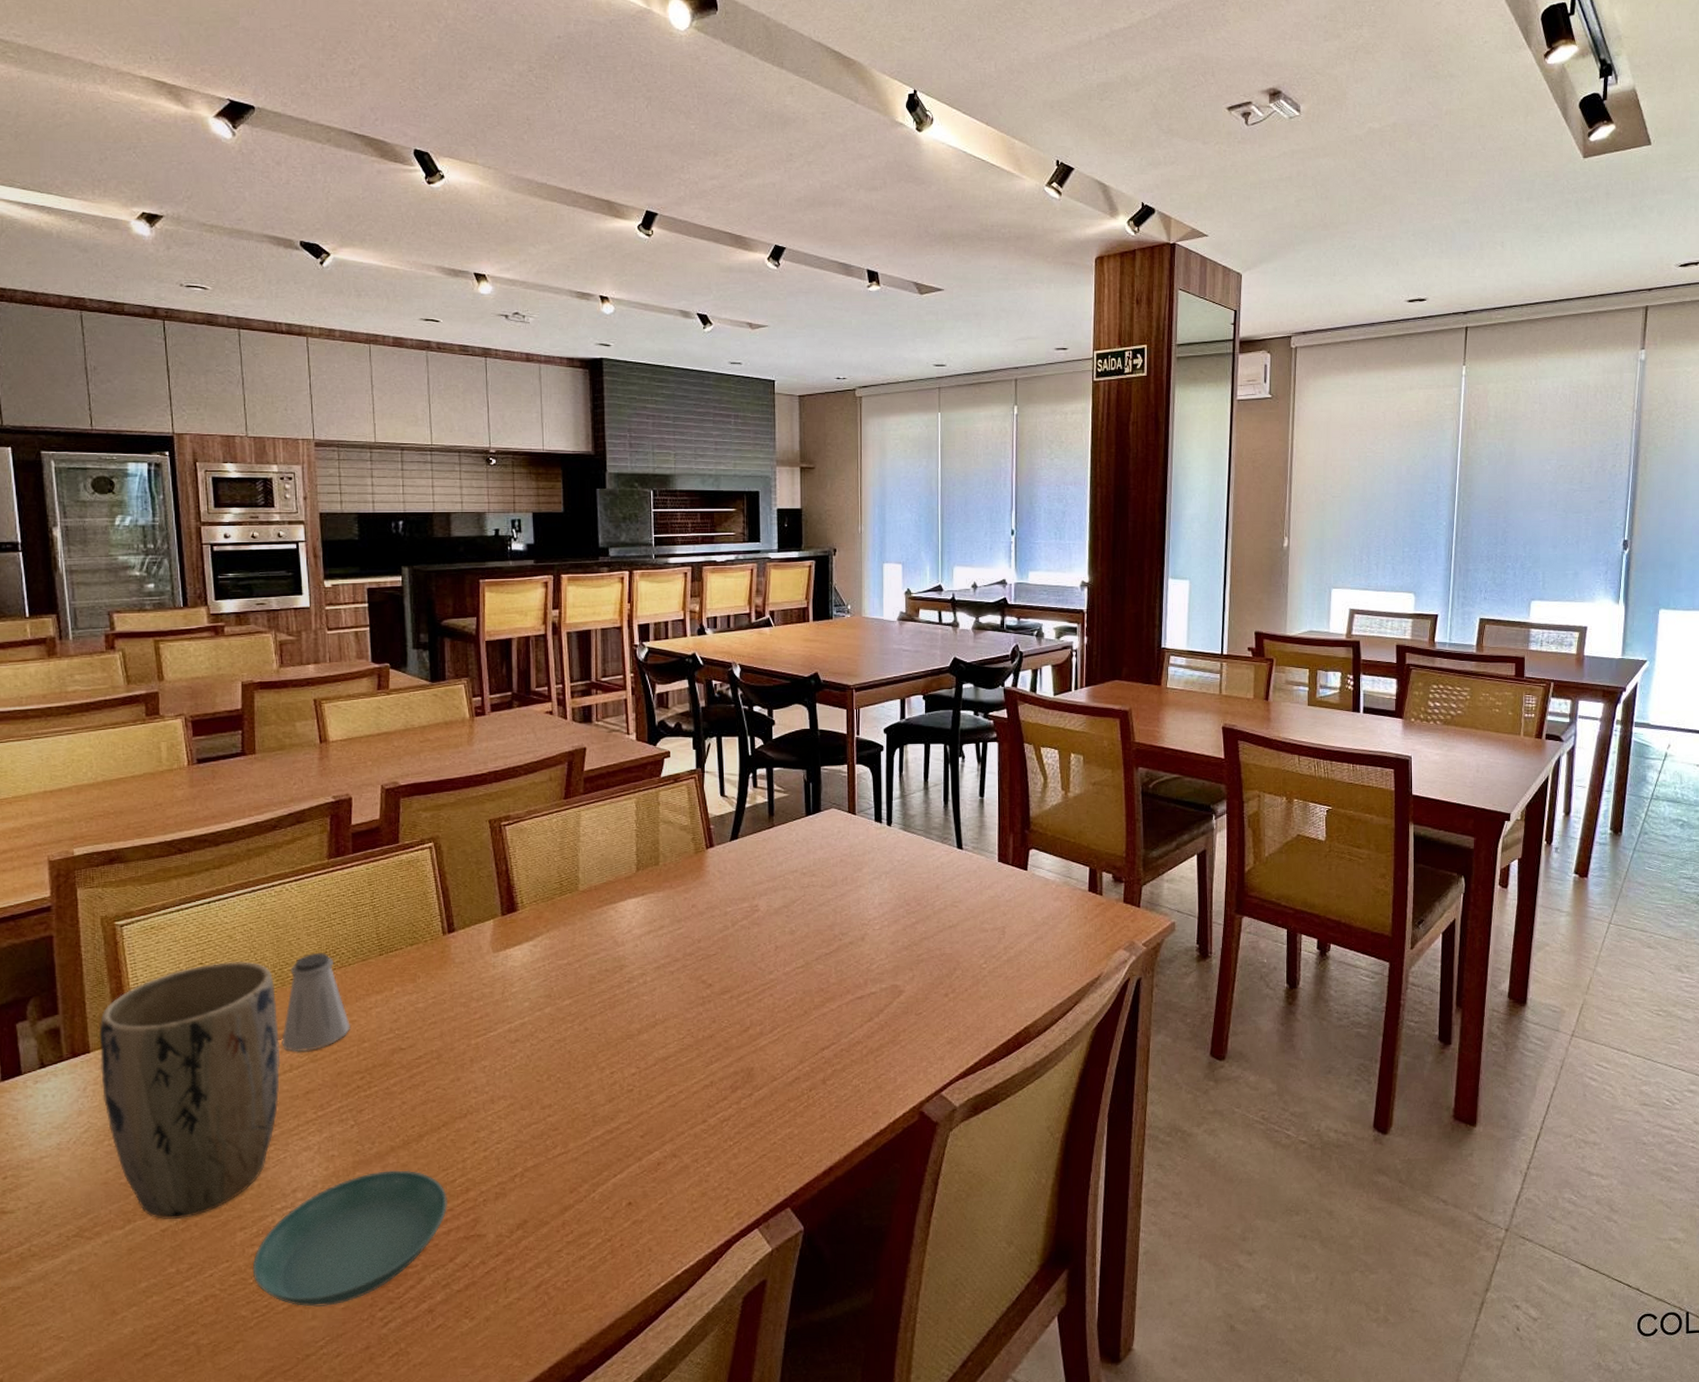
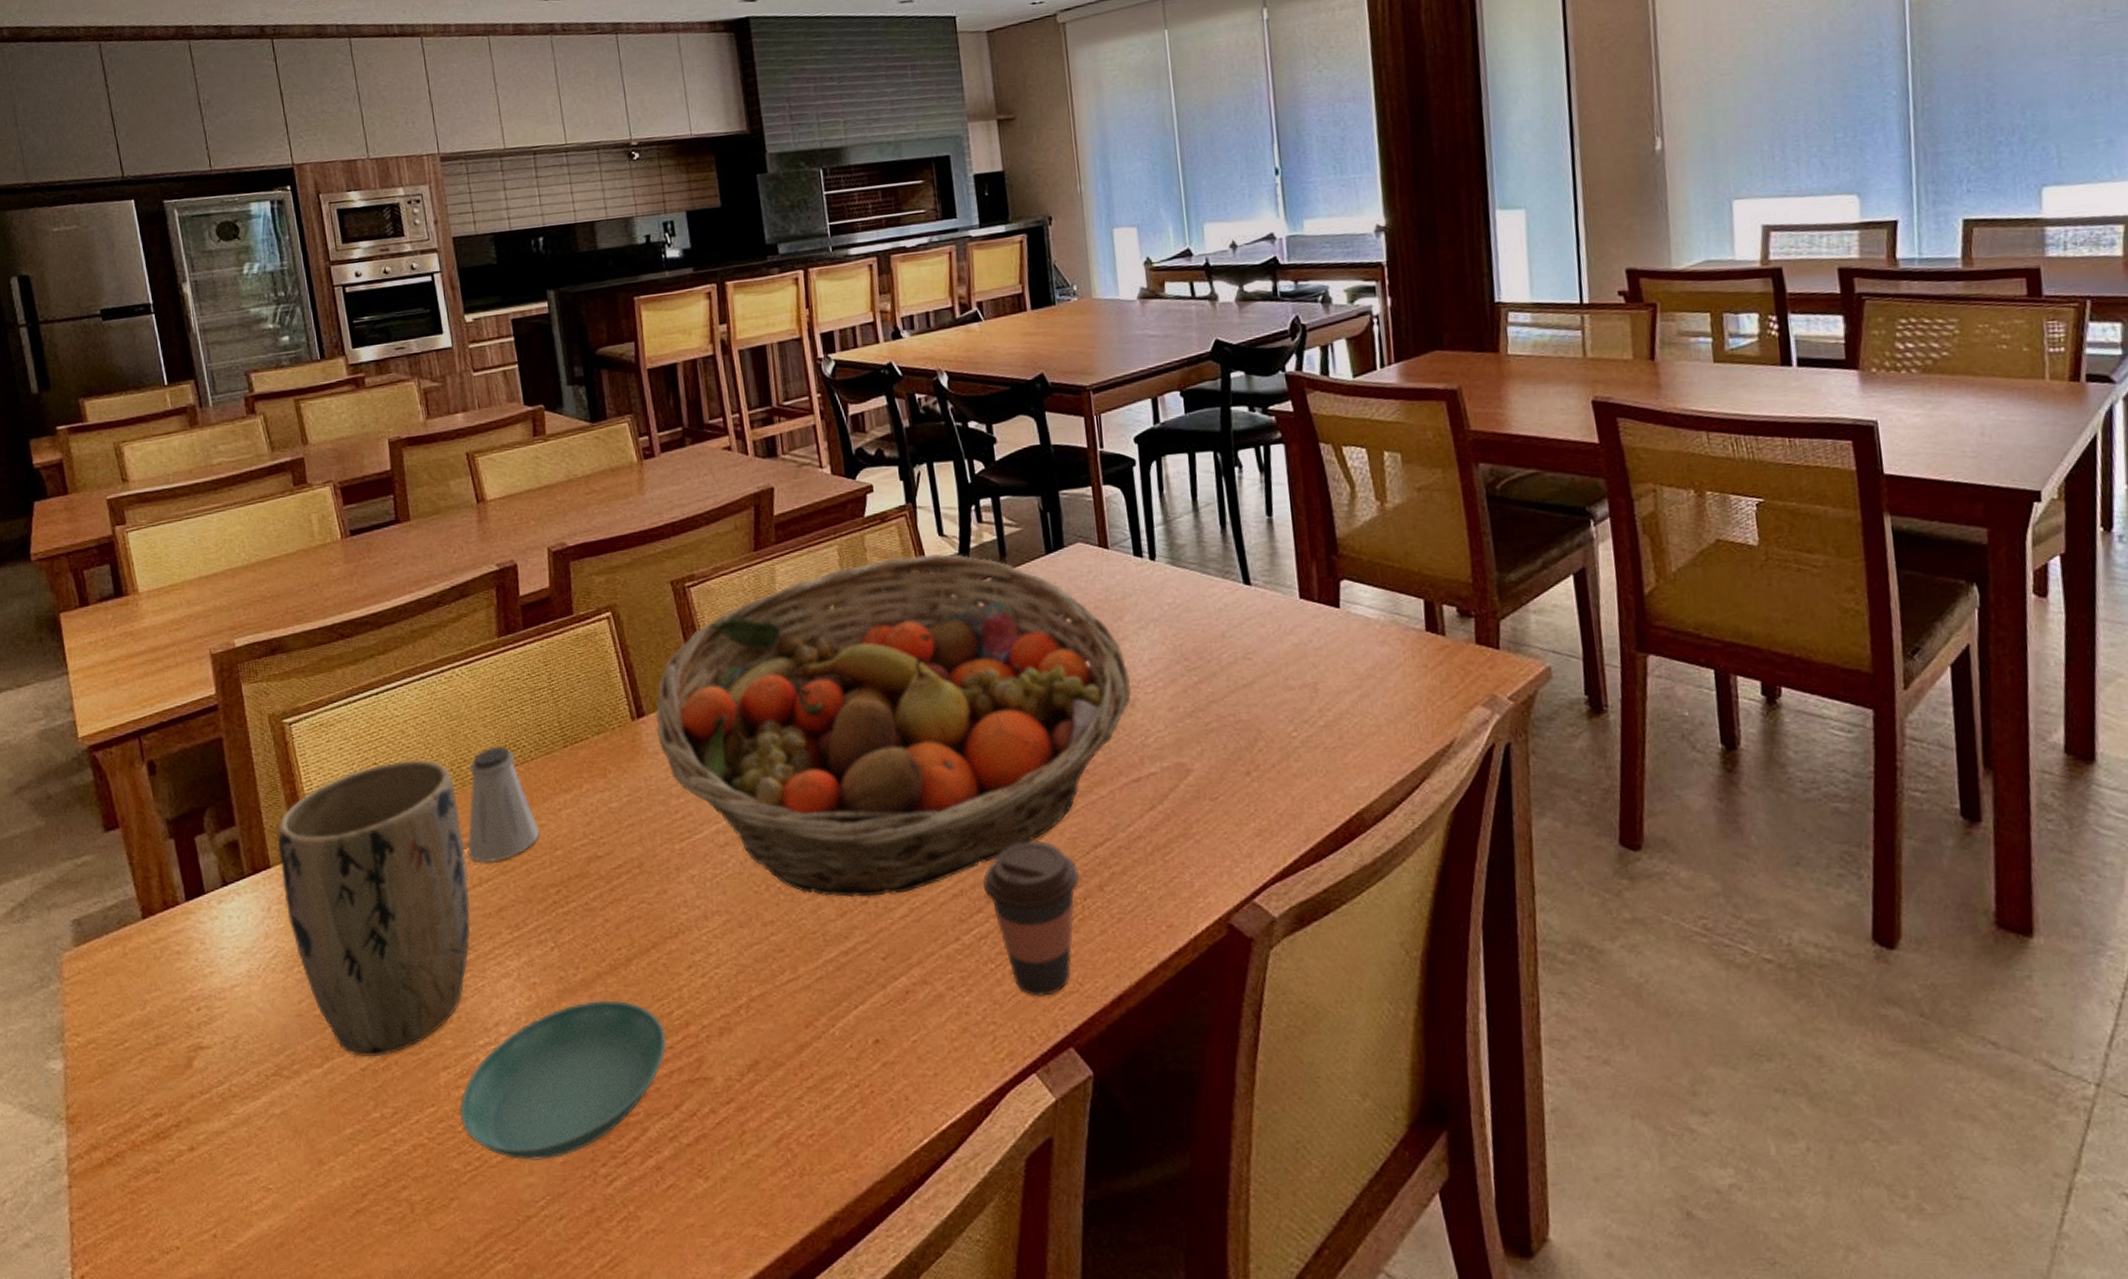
fruit basket: none [465,811,863,1086] -> present [655,554,1131,897]
coffee cup: none [730,1043,807,1167] -> present [983,841,1079,996]

